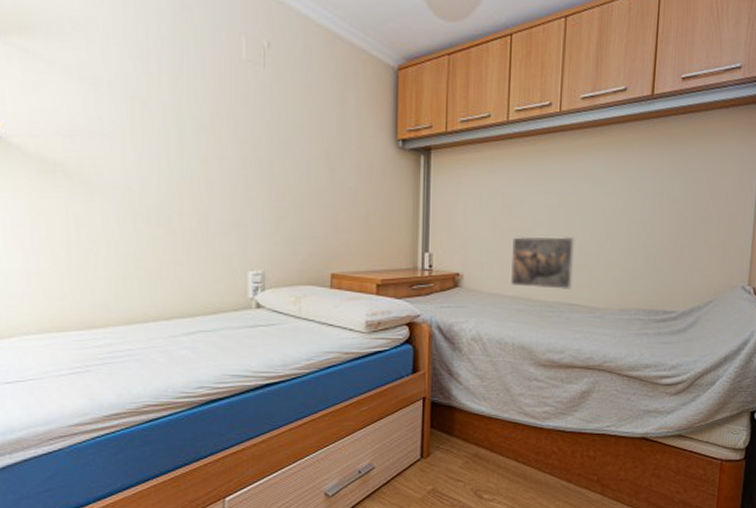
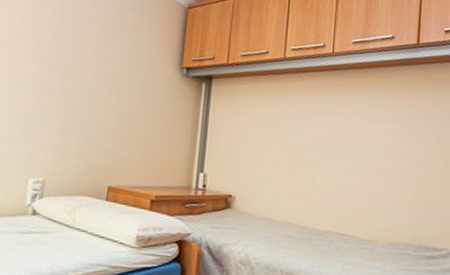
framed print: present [511,236,575,290] -> none [281,163,346,219]

